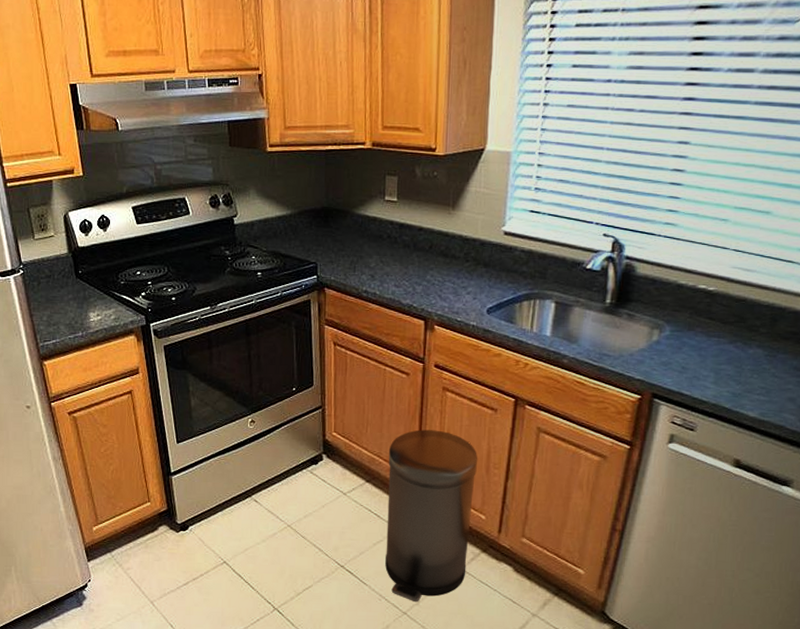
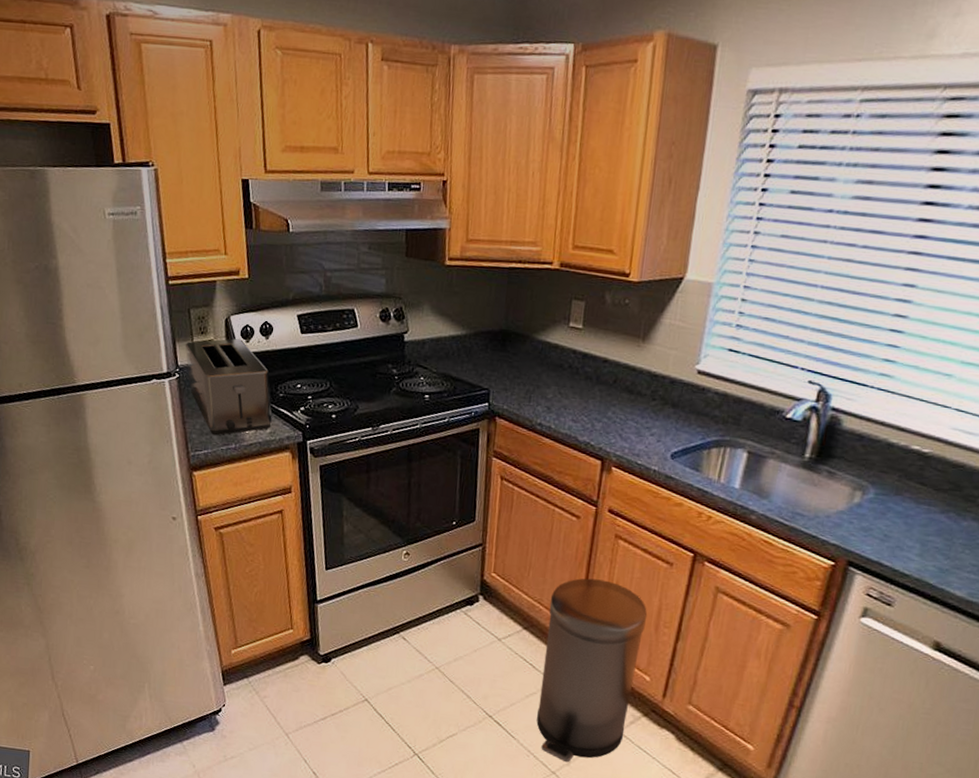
toaster: none [27,233,115,326] -> present [185,338,272,436]

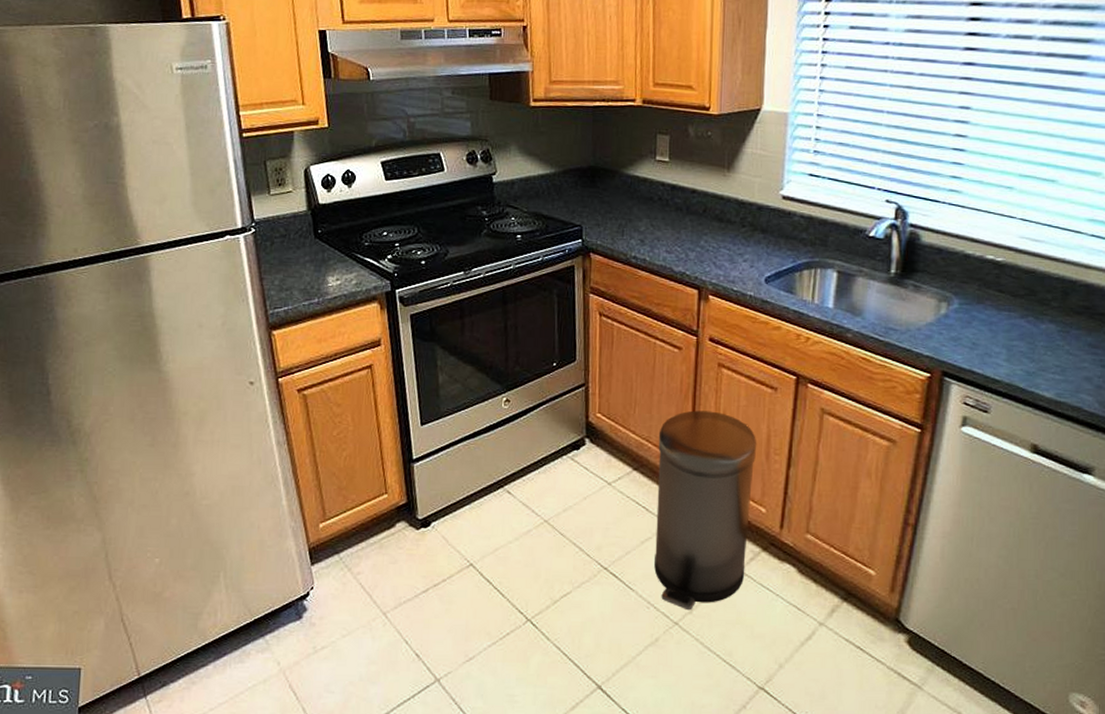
toaster: present [185,338,272,436] -> none [261,189,358,291]

